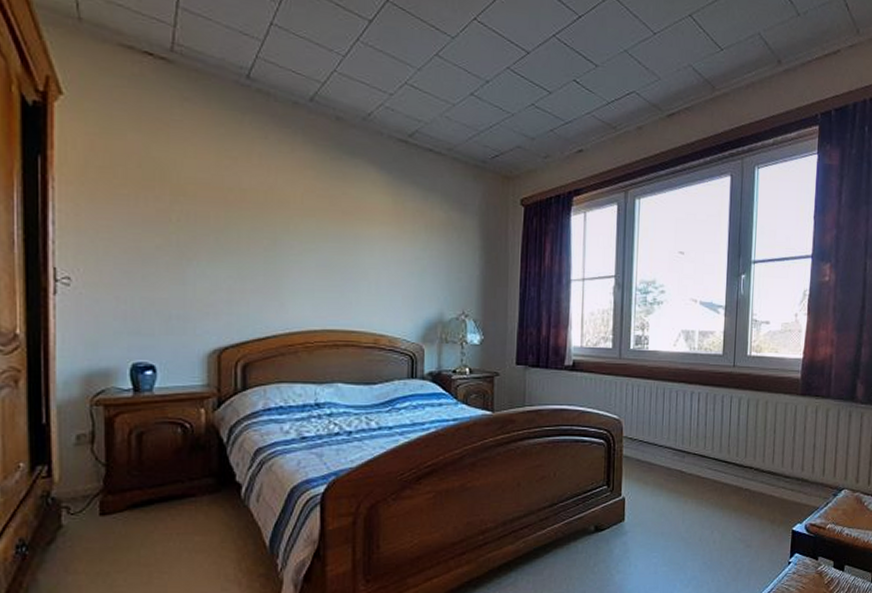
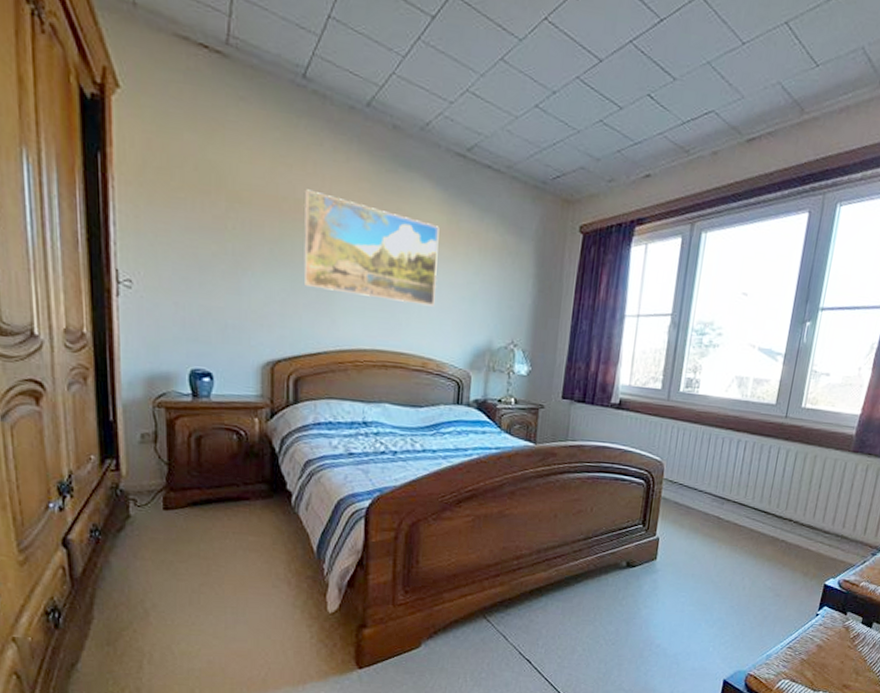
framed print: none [250,179,385,284] -> present [303,189,439,307]

